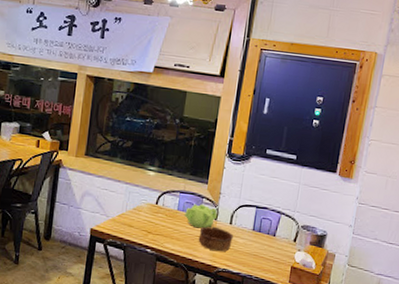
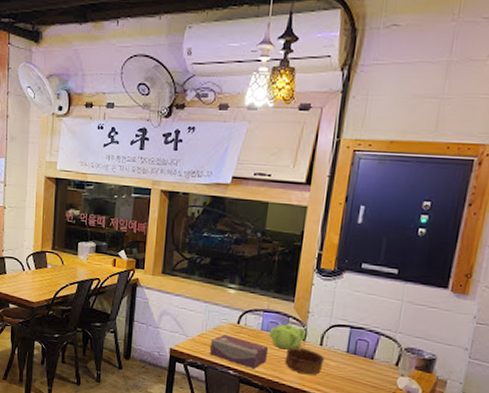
tissue box: none [129,214,184,248] -> present [210,334,269,370]

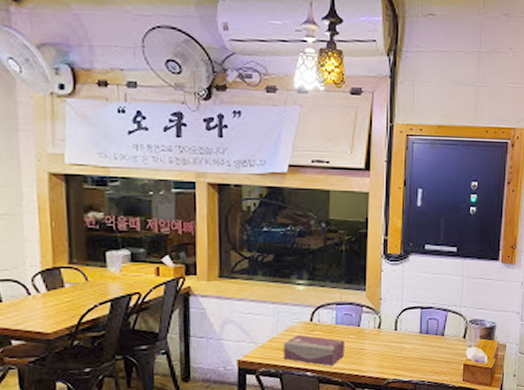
teapot: present [269,323,306,350] -> none [344,314,381,341]
bowl: present [284,348,324,375] -> none [362,336,400,362]

